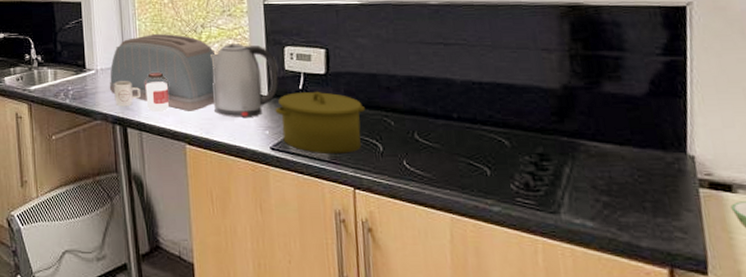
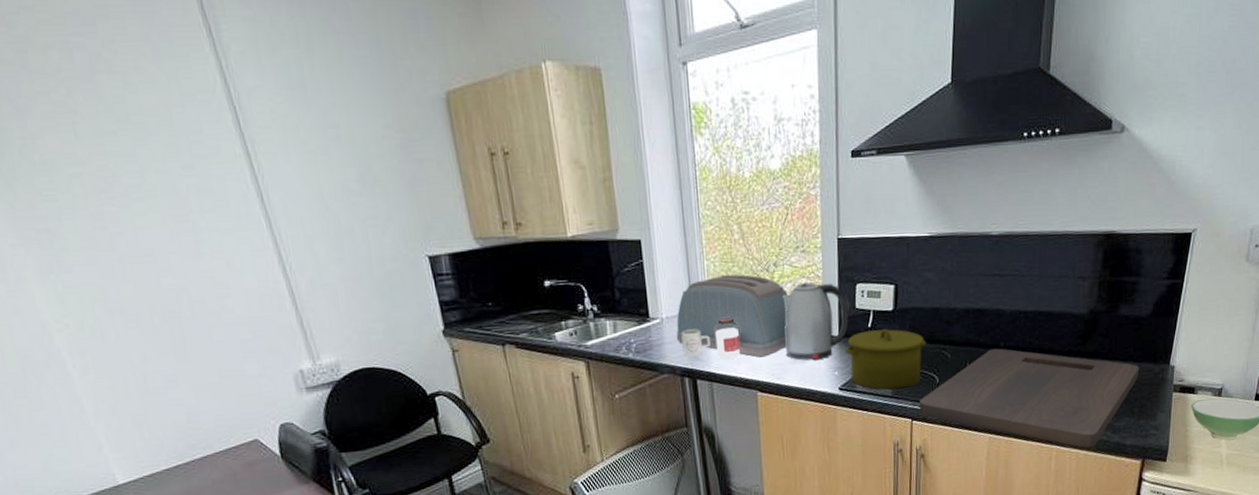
cutting board: none [361,119,644,245] -> present [919,348,1140,449]

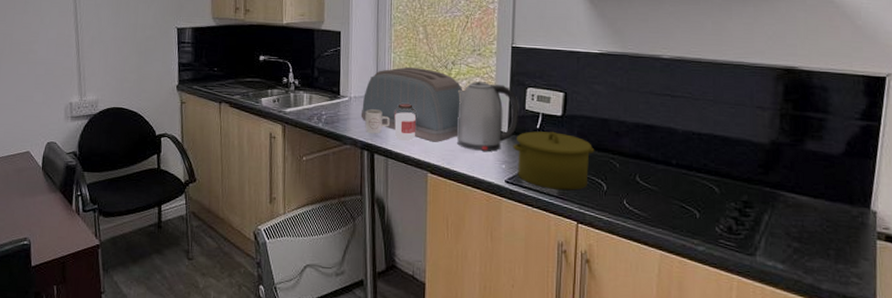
cutting board: present [919,348,1140,449] -> none [585,165,834,285]

